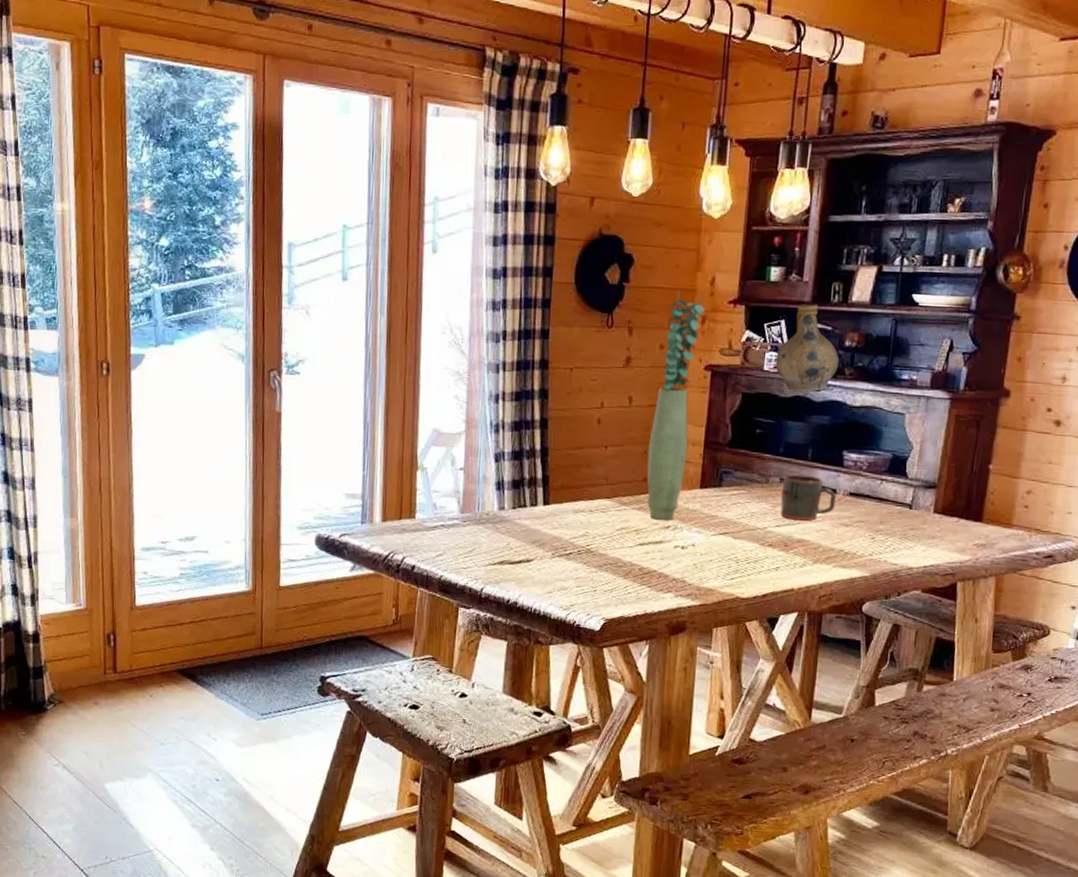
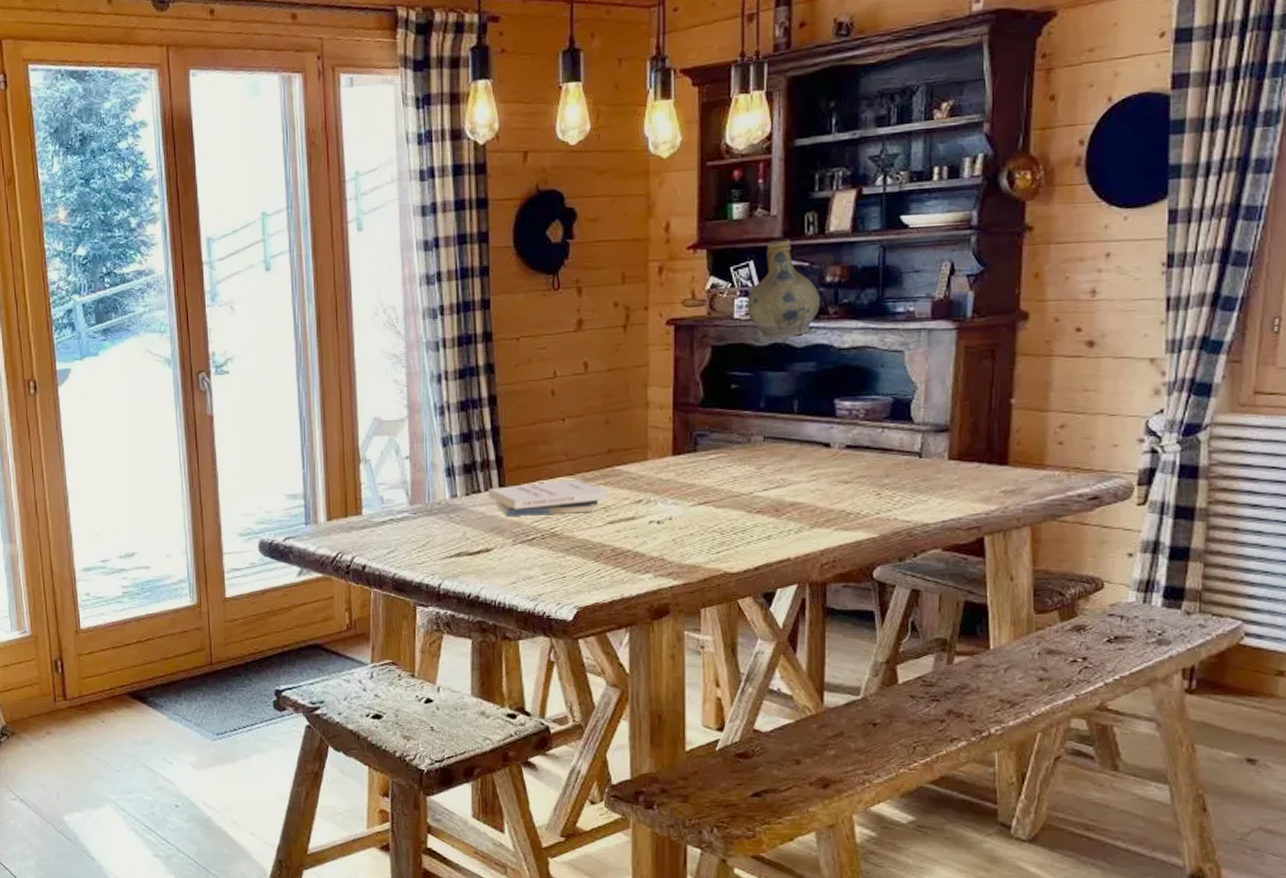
books: none [532,502,640,534] -> present [488,480,608,516]
vase: present [647,289,705,520] -> none [610,240,661,494]
mug: present [780,474,836,521] -> none [767,430,830,481]

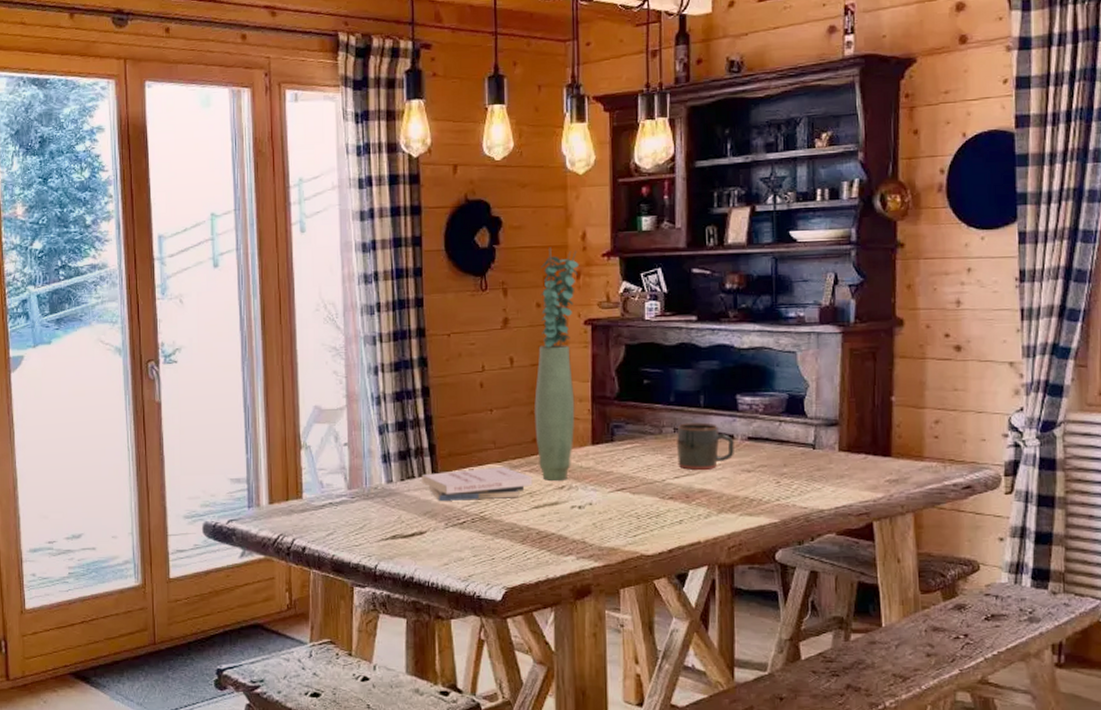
vase: none [610,240,661,494] -> present [534,247,579,480]
ceramic jug: present [747,238,821,339] -> none [656,249,722,339]
mug: none [767,430,830,481] -> present [677,422,734,470]

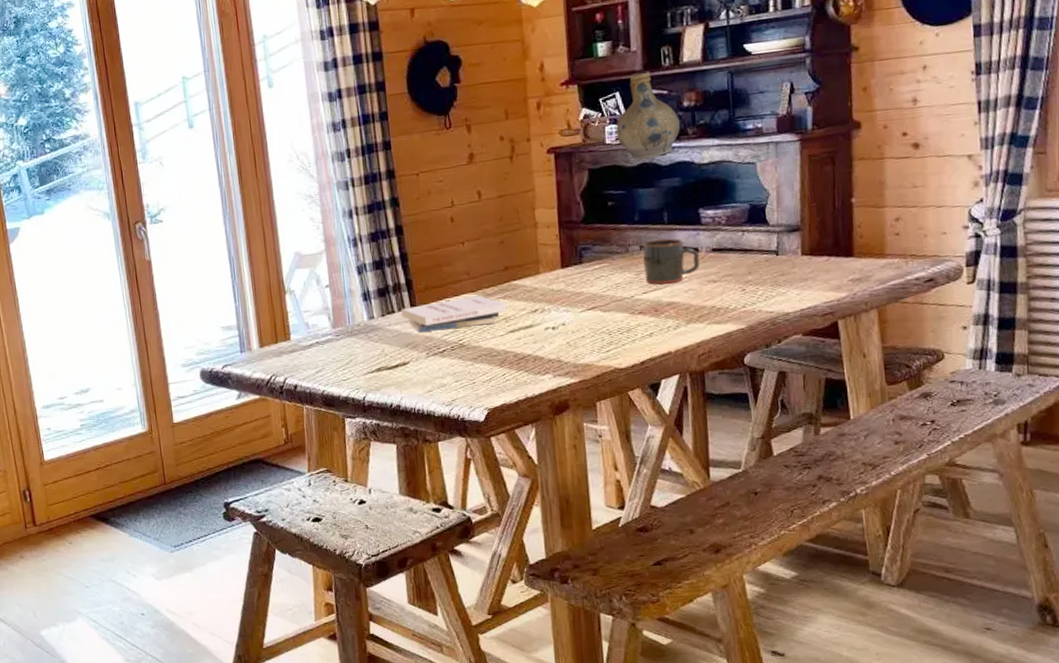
vase: present [534,247,579,480] -> none [502,80,544,305]
ceramic jug: none [656,249,722,339] -> present [616,70,681,160]

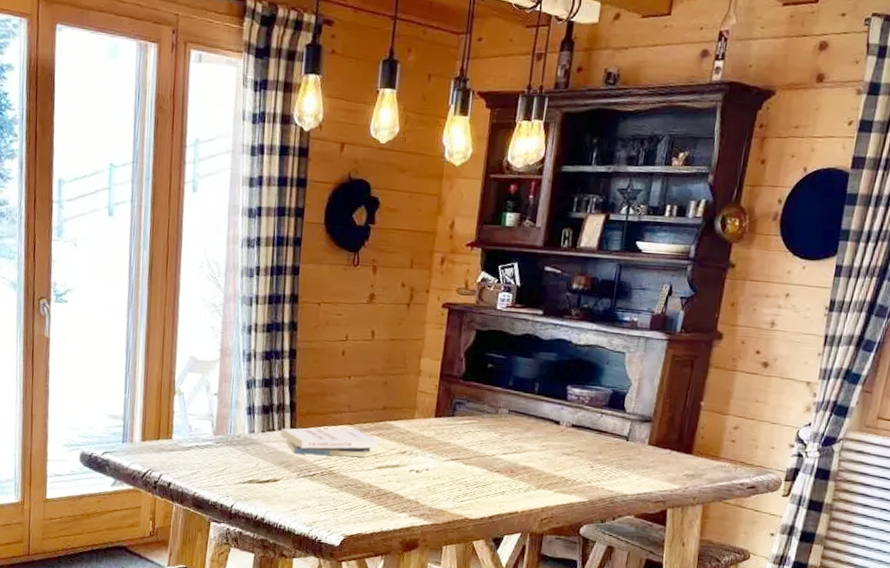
ceramic jug: present [616,70,681,160] -> none [507,247,567,331]
mug: present [643,238,700,285] -> none [507,406,559,450]

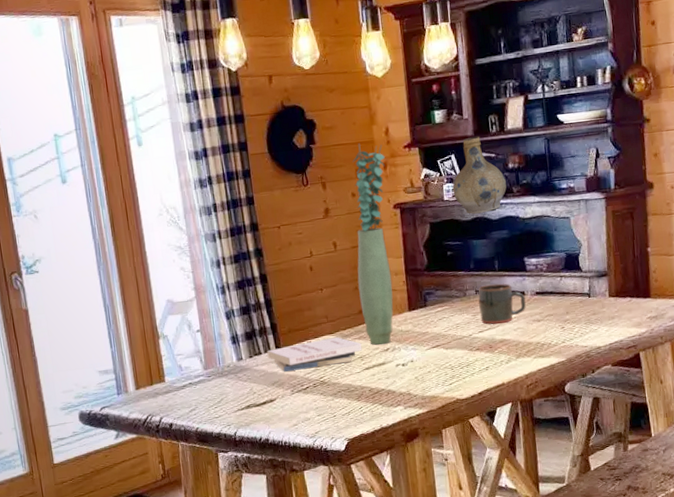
vase: none [386,231,444,446] -> present [353,143,394,345]
ceramic jug: none [507,247,567,331] -> present [452,136,507,215]
mug: none [507,406,559,450] -> present [478,283,526,324]

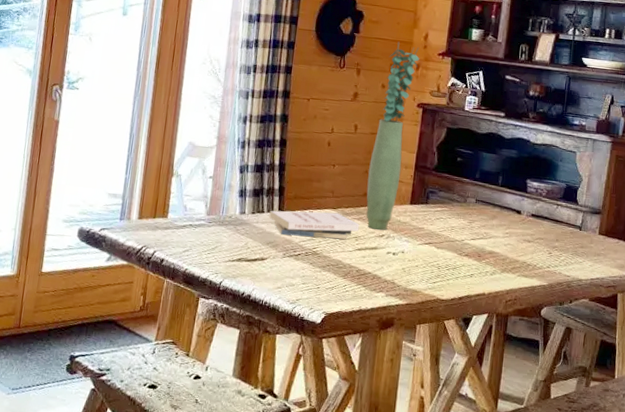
ceramic jug: present [452,136,507,215] -> none [474,59,525,130]
mug: present [478,283,526,324] -> none [475,196,521,236]

